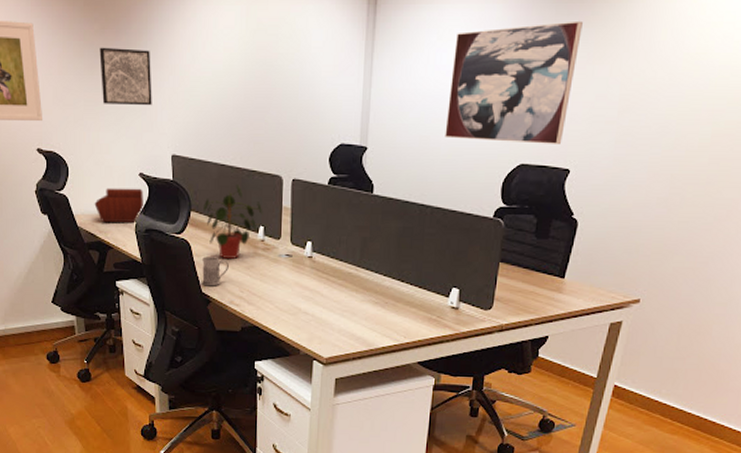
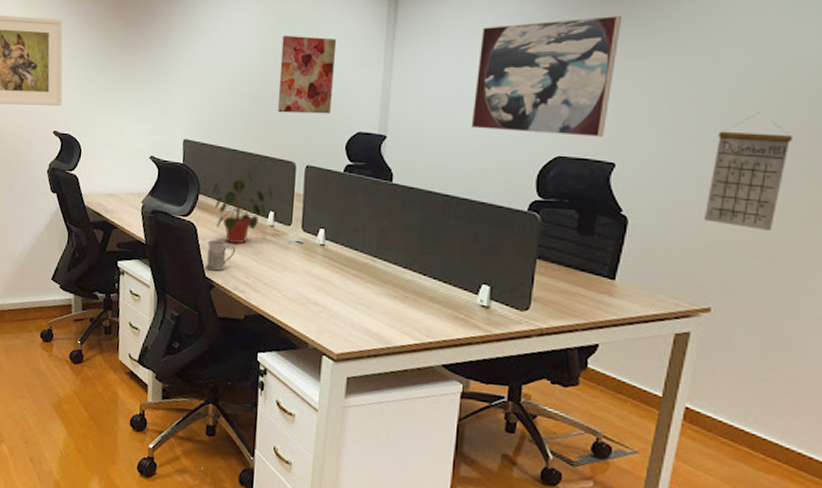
sewing box: present [94,188,145,223] -> none [103,169,153,204]
wall art: present [99,47,152,106] -> none [120,40,170,93]
wall art: none [263,41,318,126] -> present [278,35,337,114]
calendar: none [641,118,718,228] -> present [705,113,792,230]

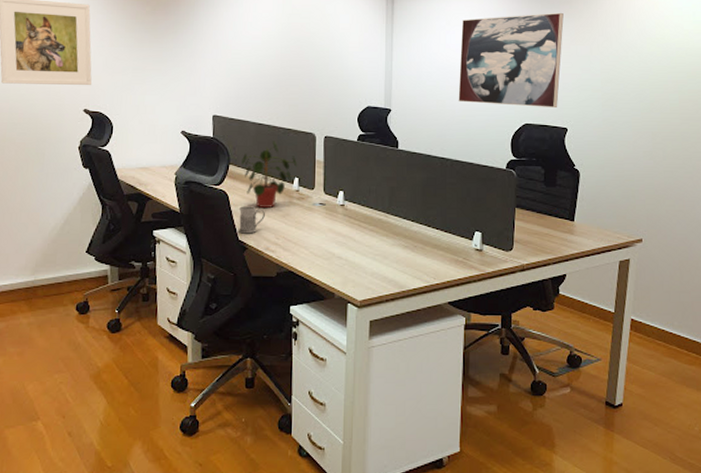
wall art: present [278,35,337,114] -> none [297,23,346,91]
calendar: present [705,113,792,230] -> none [632,88,685,177]

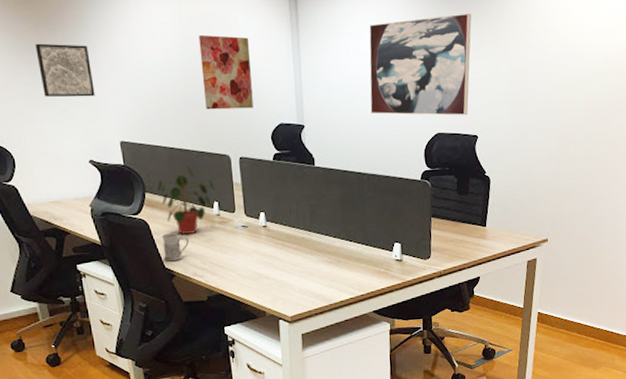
wall art: none [149,25,197,73] -> present [35,43,95,97]
wall art: none [297,23,346,91] -> present [198,34,254,110]

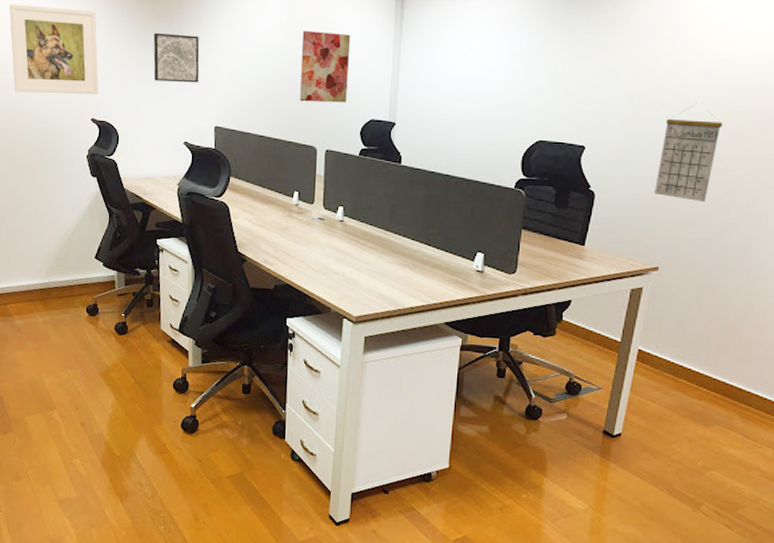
potted plant: present [157,165,216,234] -> none [242,153,298,221]
mug: present [162,233,189,262] -> none [238,218,264,246]
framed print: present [369,13,472,116] -> none [467,17,591,123]
calendar: none [539,89,588,178] -> present [655,103,722,202]

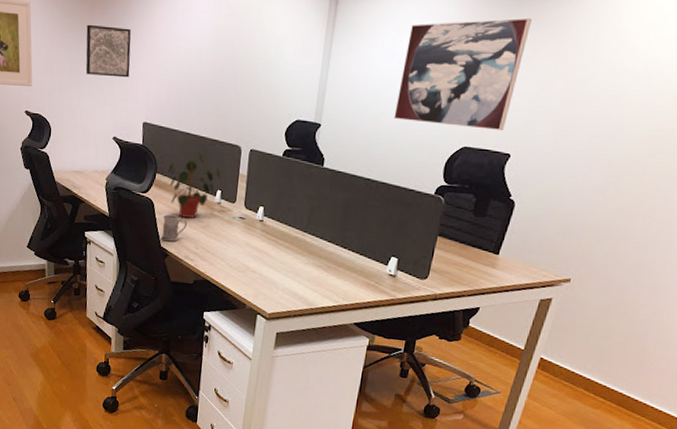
mug: none [238,218,264,246] -> present [161,214,187,242]
potted plant: none [242,153,298,221] -> present [168,151,222,218]
wall art: present [300,30,351,103] -> none [227,25,283,102]
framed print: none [467,17,591,123] -> present [394,17,532,130]
calendar: present [655,103,722,202] -> none [576,112,657,215]

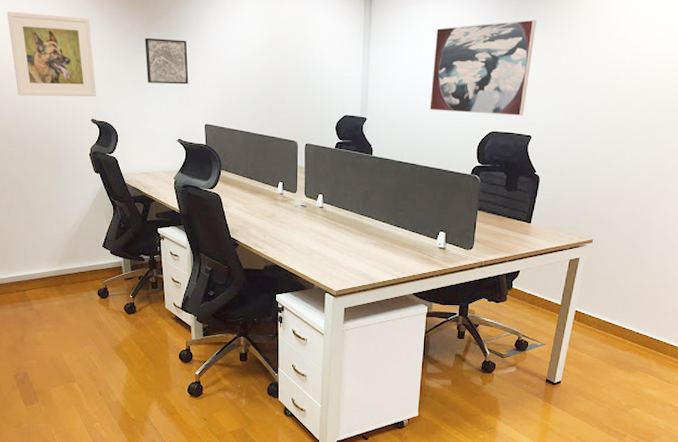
mug: present [161,214,187,242] -> none [231,207,253,232]
potted plant: present [168,151,222,218] -> none [232,148,282,209]

